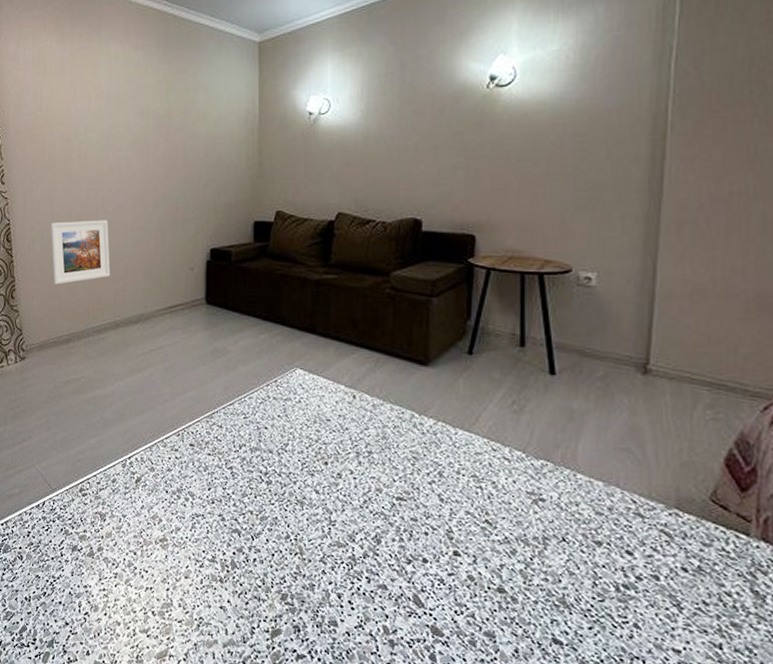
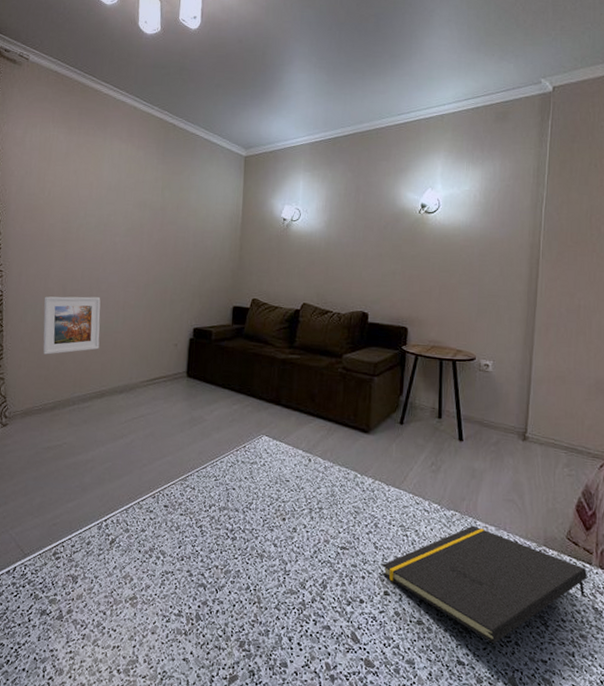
notepad: none [450,479,742,623] -> present [382,525,587,643]

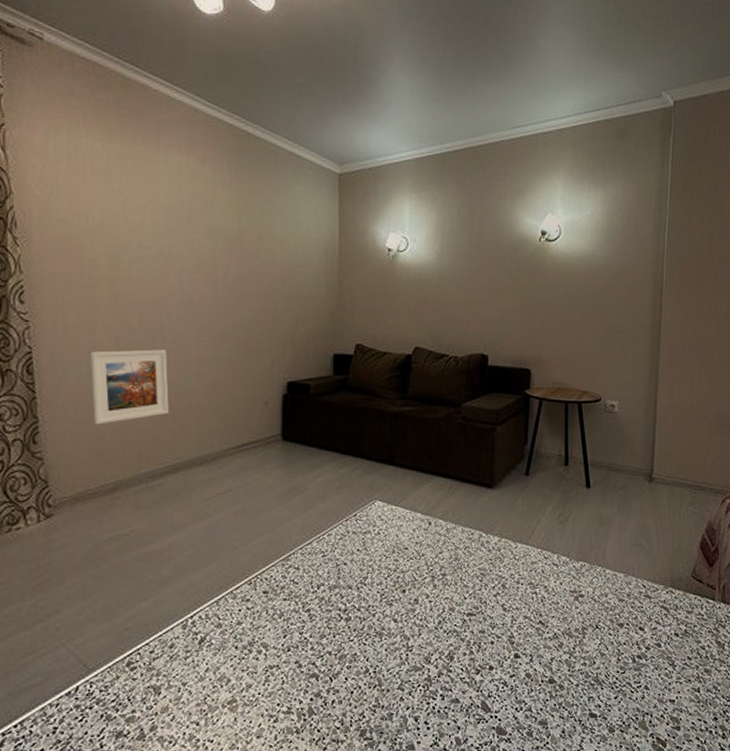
notepad: present [382,525,587,643] -> none [512,574,711,691]

